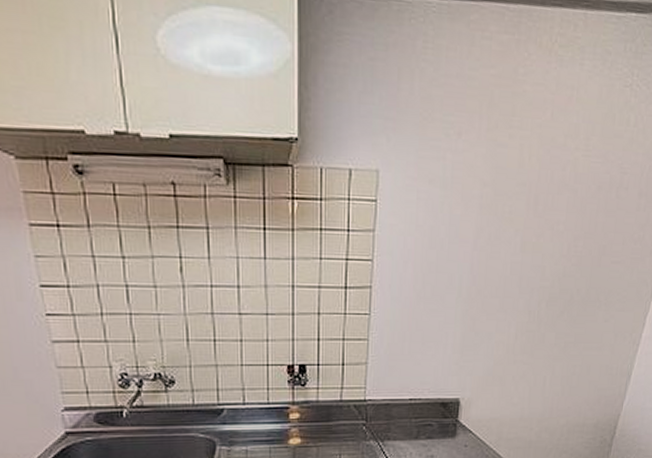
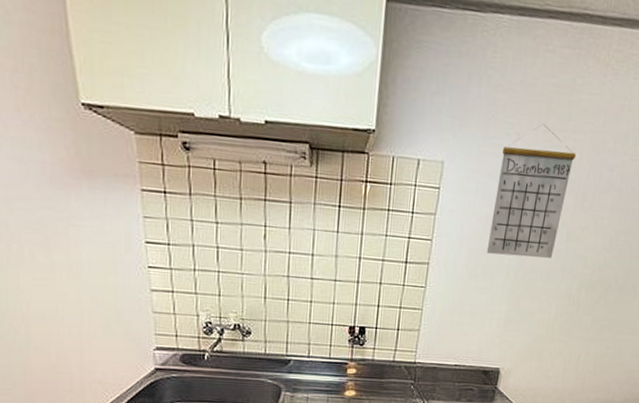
calendar: none [434,121,525,272] -> present [486,124,577,258]

